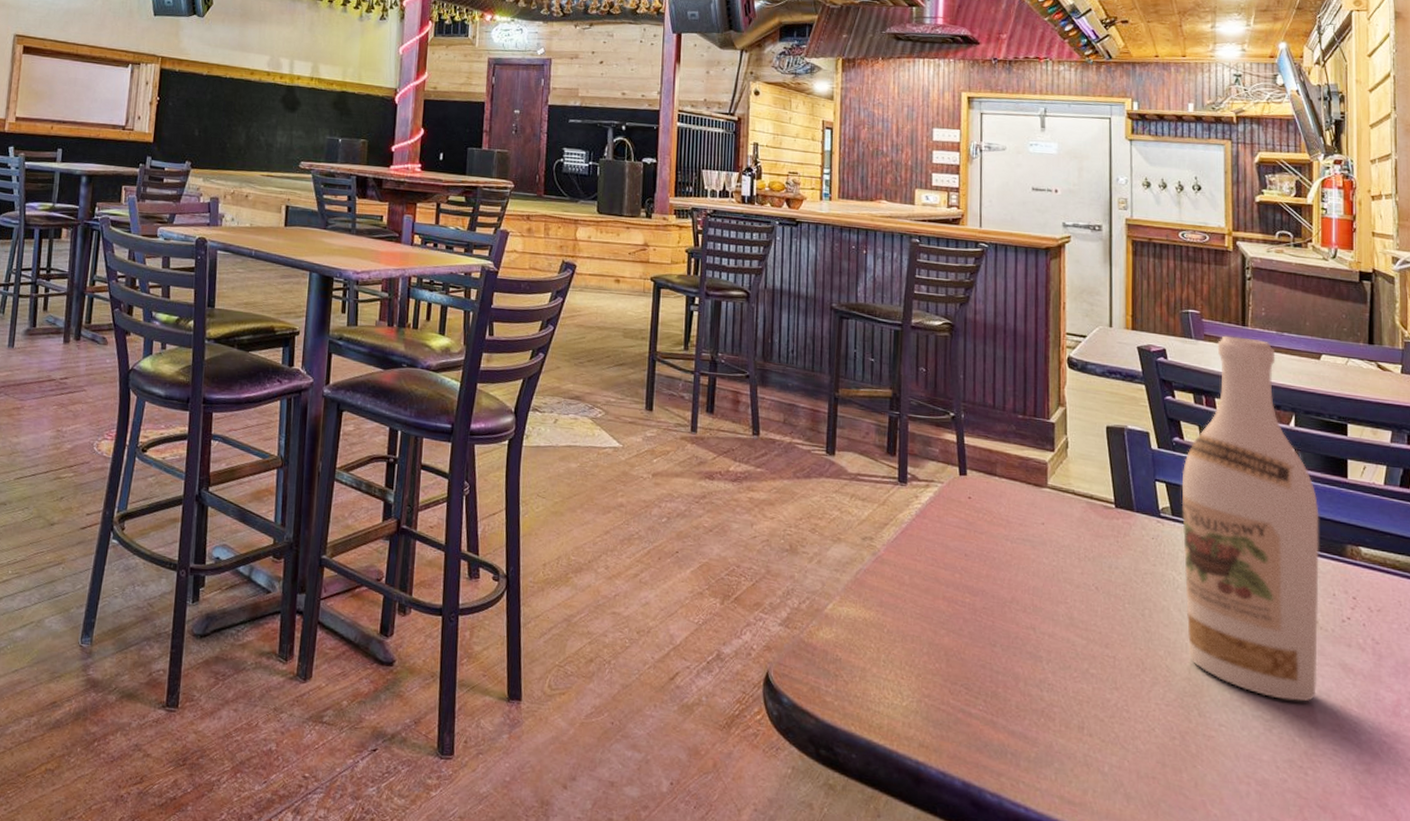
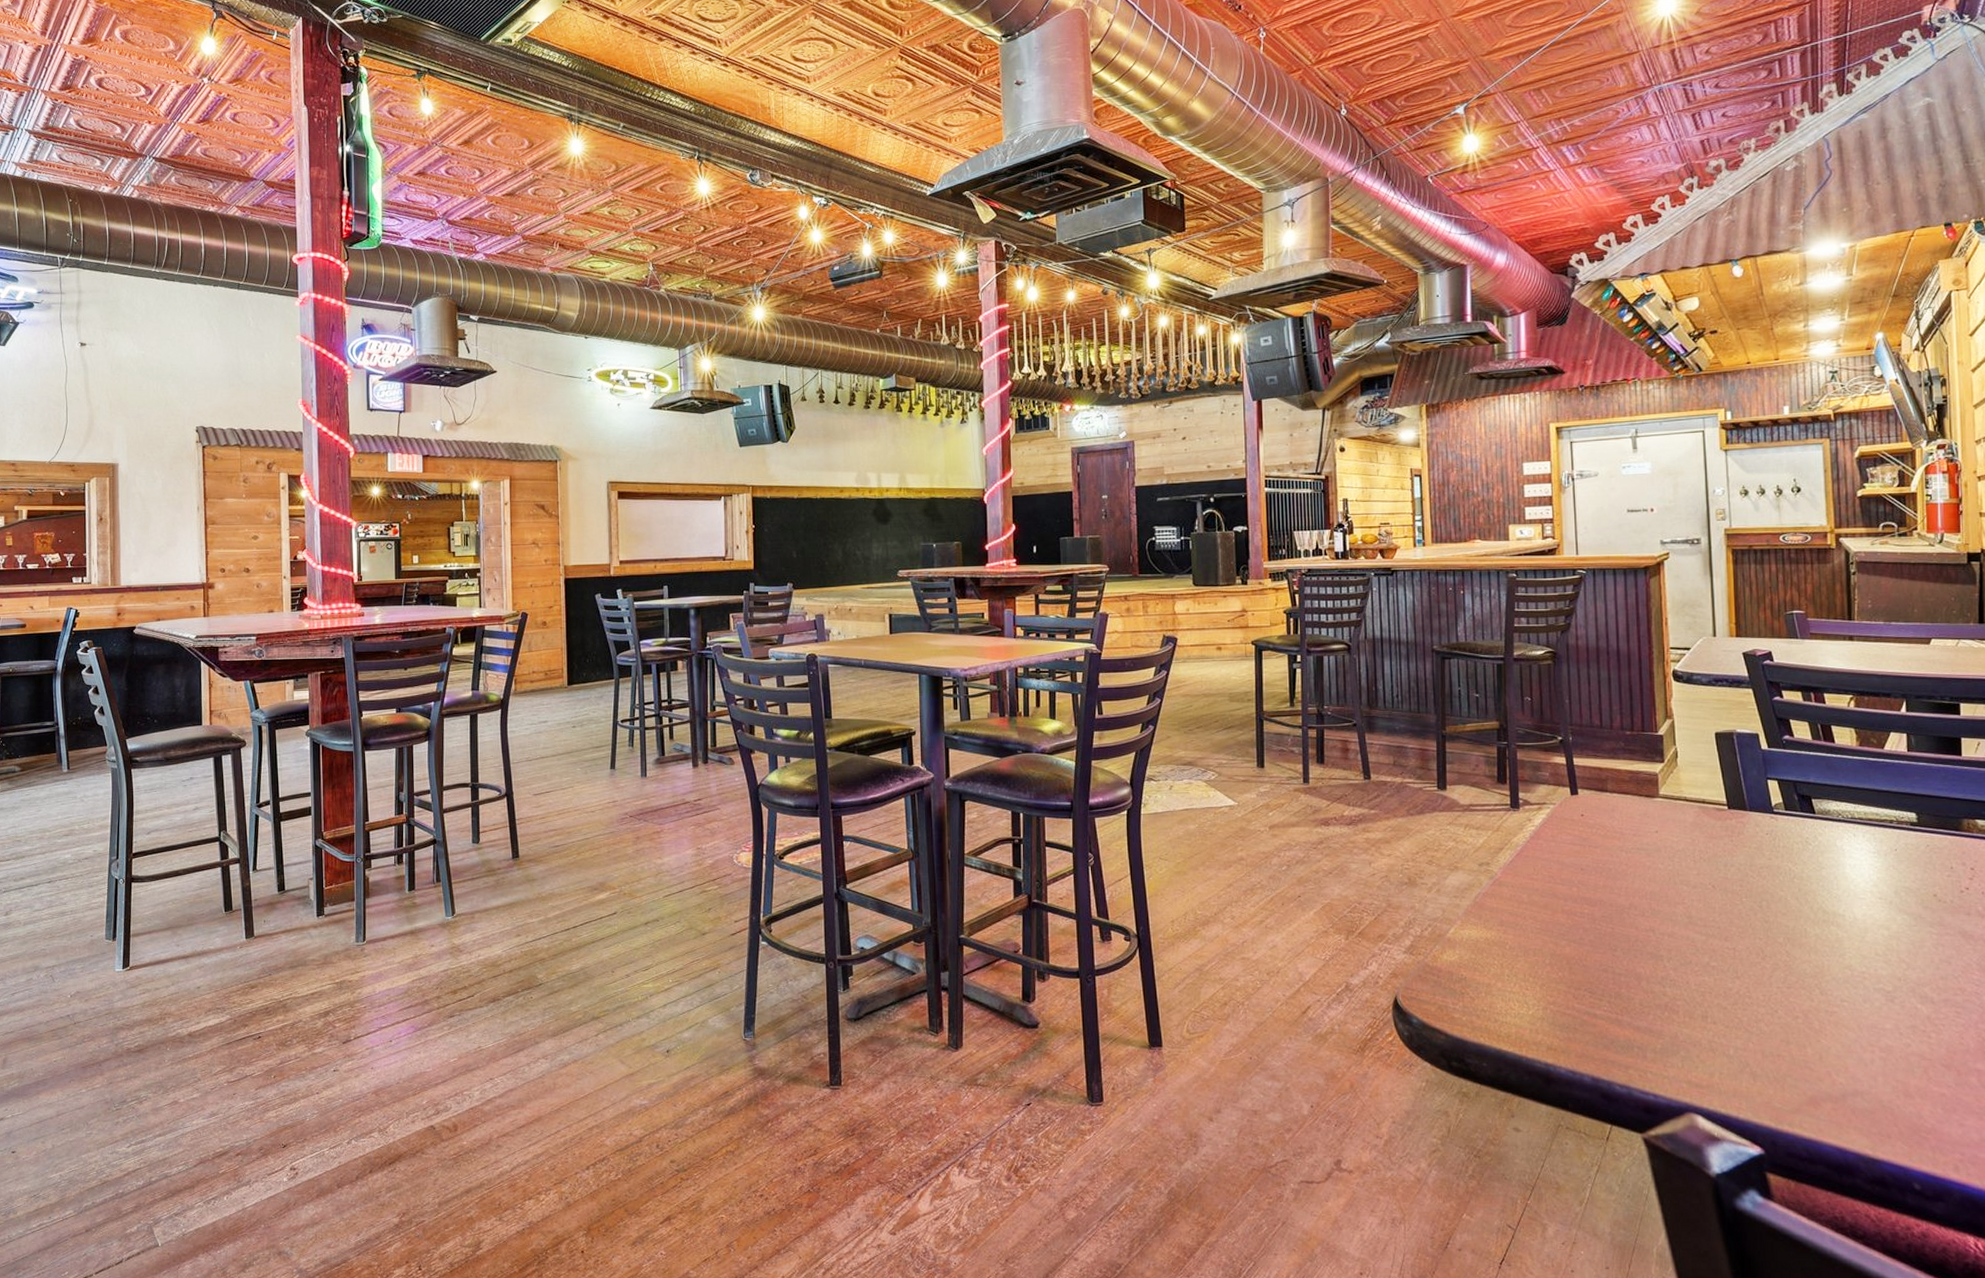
wine bottle: present [1181,335,1319,702] -> none [1793,631,1938,971]

